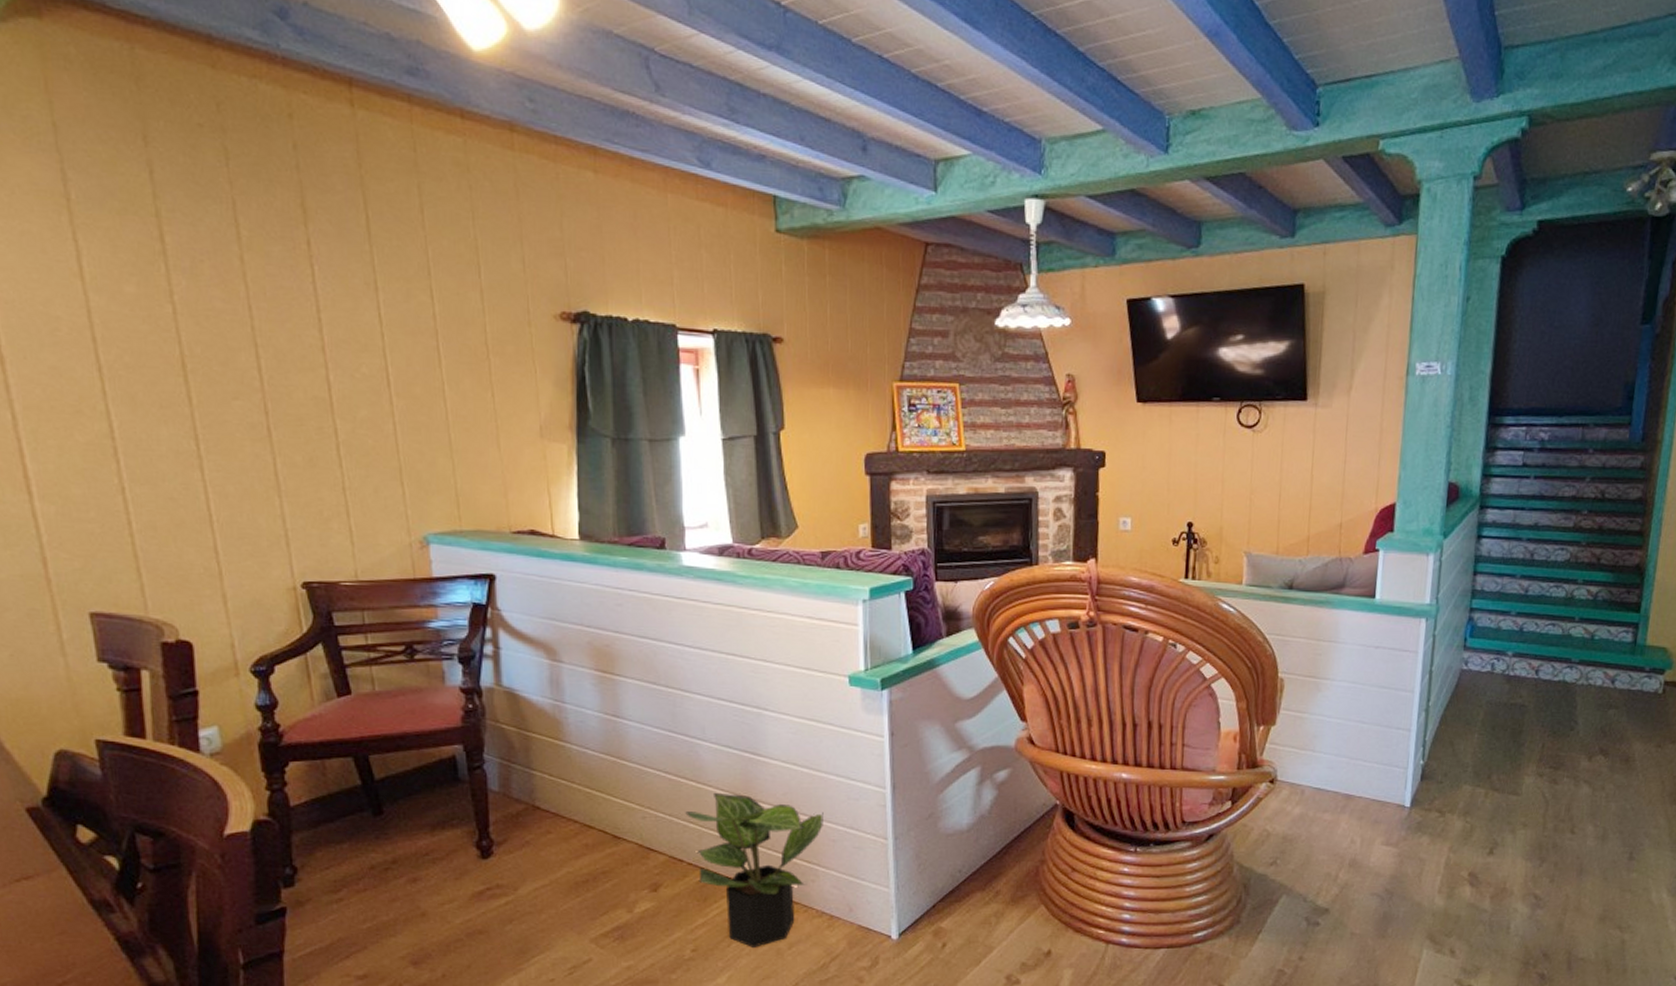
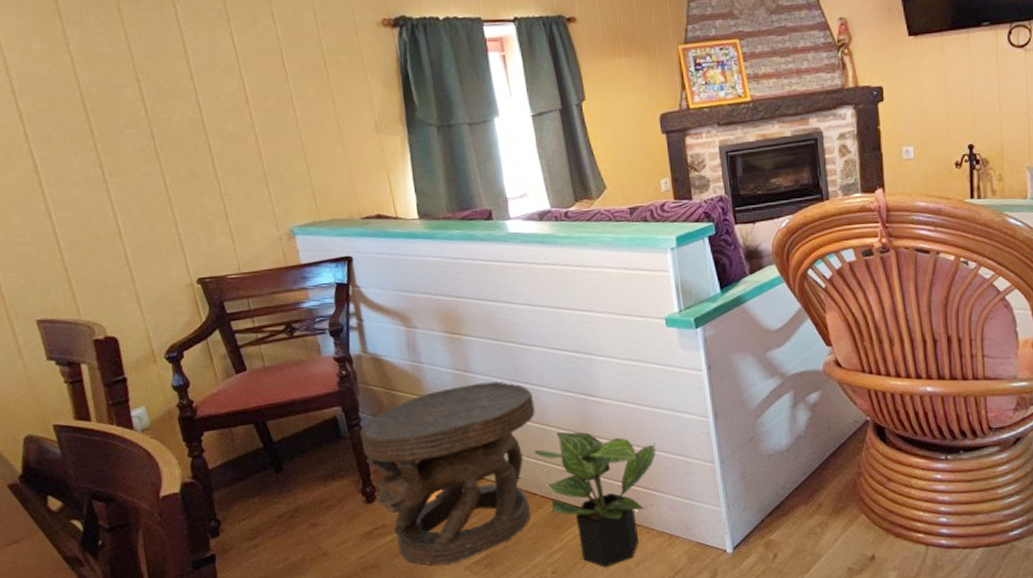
carved stool: none [482,730,691,935] -> present [360,381,535,565]

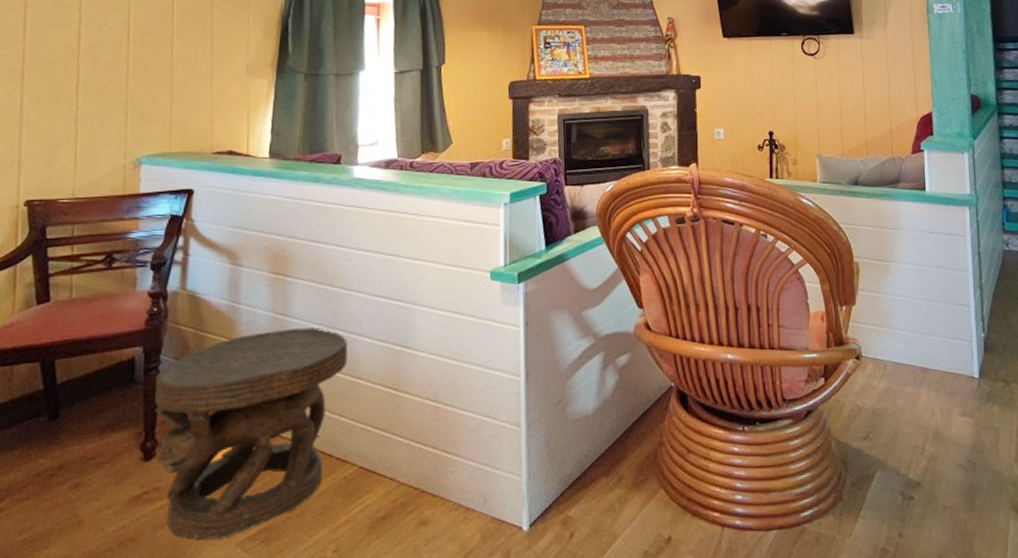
potted plant: present [534,432,656,567] -> none [338,385,464,545]

